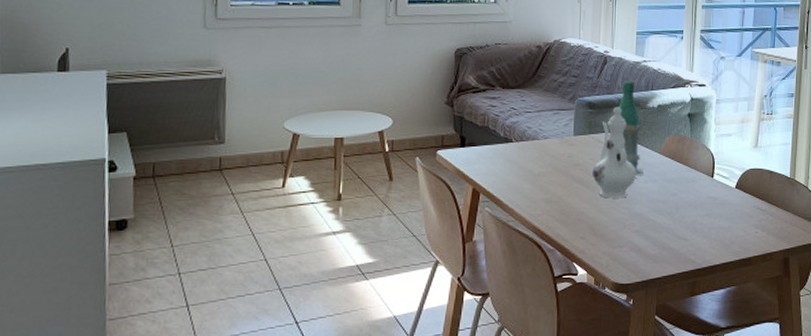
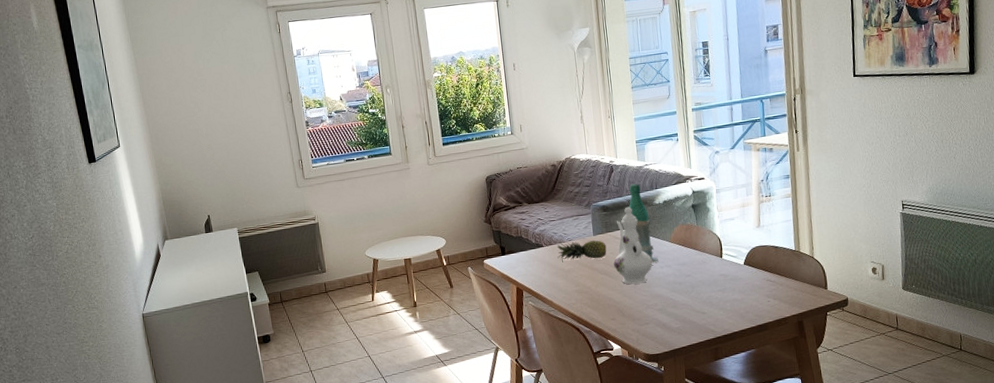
fruit: none [527,140,587,164] -> present [557,240,607,261]

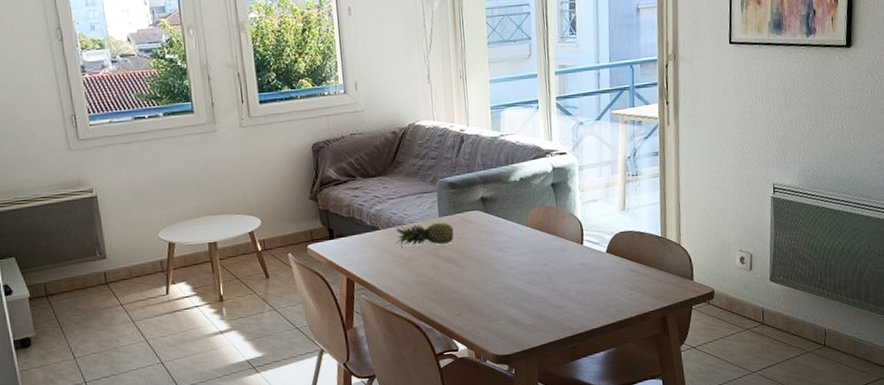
ewer: present [613,206,653,285] -> none [461,184,506,275]
bottle: present [628,184,658,264] -> none [480,157,512,251]

